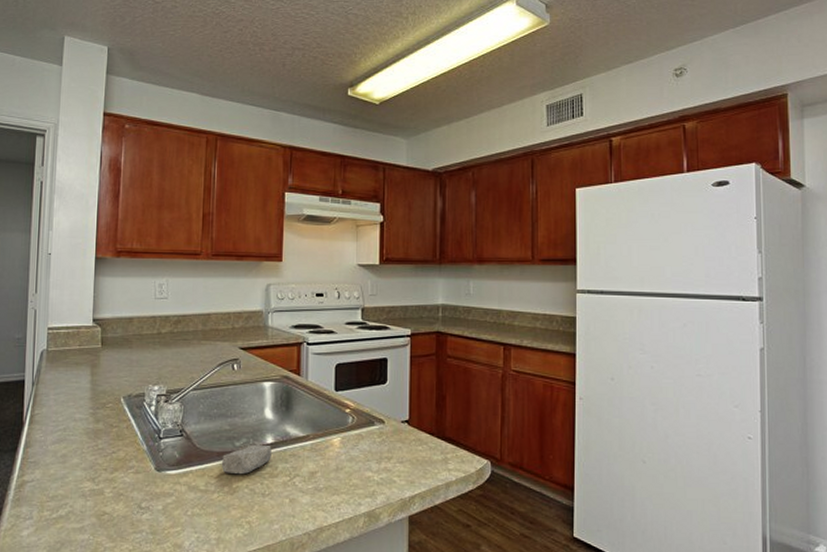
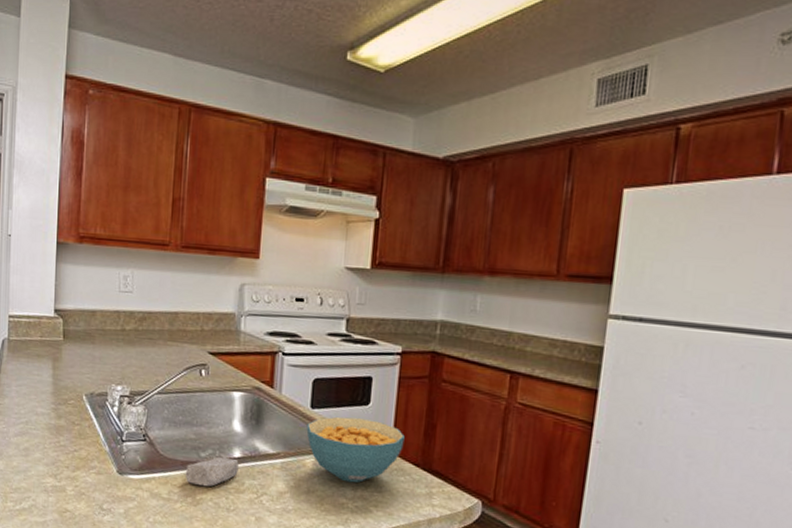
cereal bowl: none [332,396,419,457] -> present [306,416,405,483]

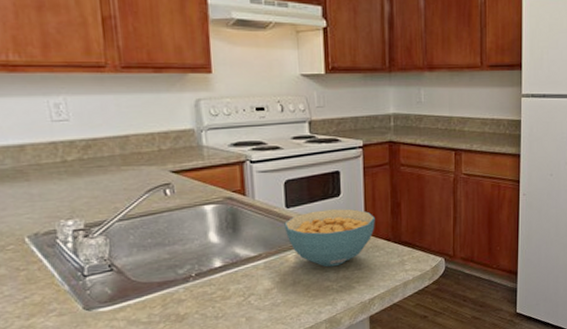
soap bar: present [185,456,239,487] -> none [163,269,222,302]

